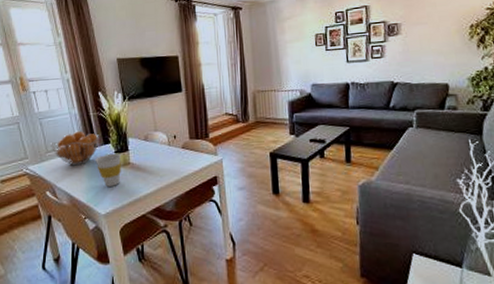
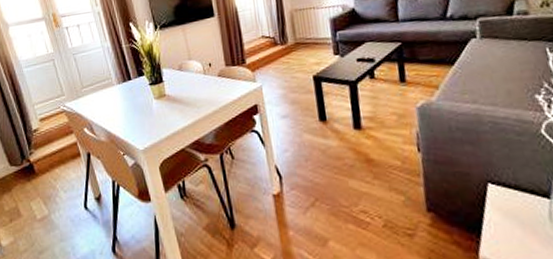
fruit basket: present [51,131,99,166] -> none [85,64,133,101]
cup: present [95,153,122,187] -> none [130,85,158,121]

